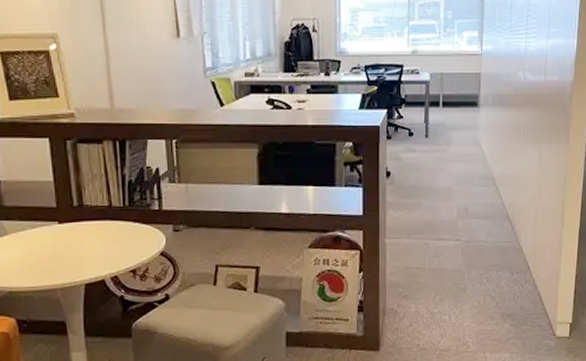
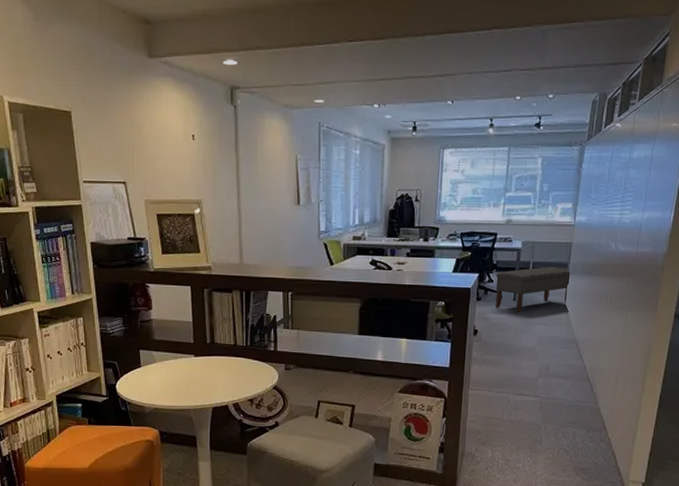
bench: none [406,99,481,150] -> present [495,266,570,313]

